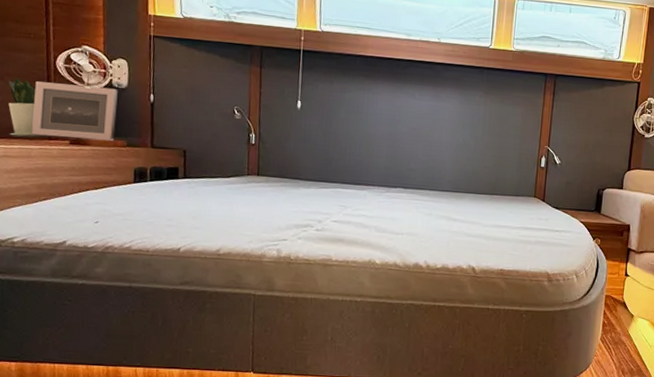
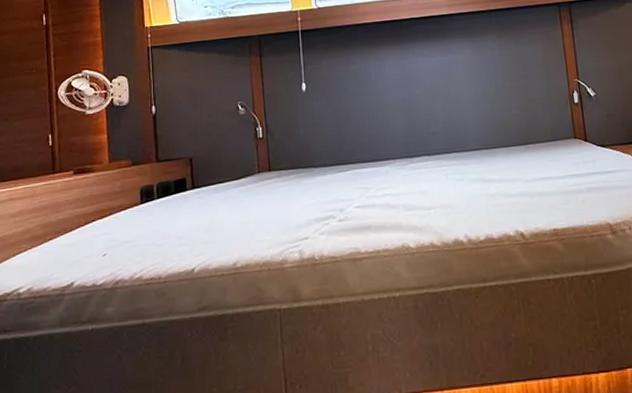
planter: present [8,77,55,138] -> none [12,112,58,178]
picture frame: present [32,81,118,142] -> none [36,107,120,172]

